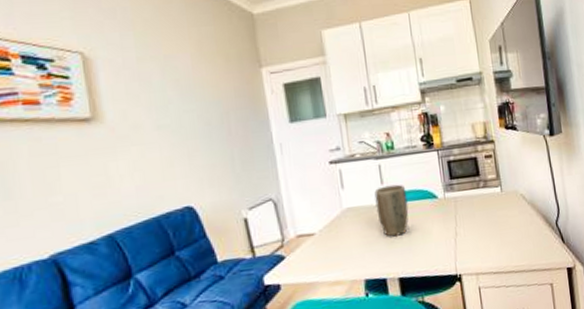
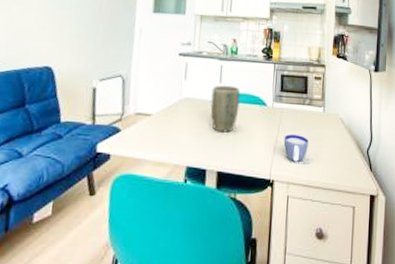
cup: none [463,221,492,251] -> present [283,134,308,162]

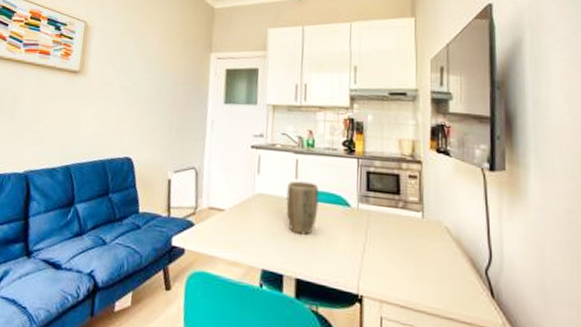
cup: present [283,134,308,162] -> none [373,242,404,277]

